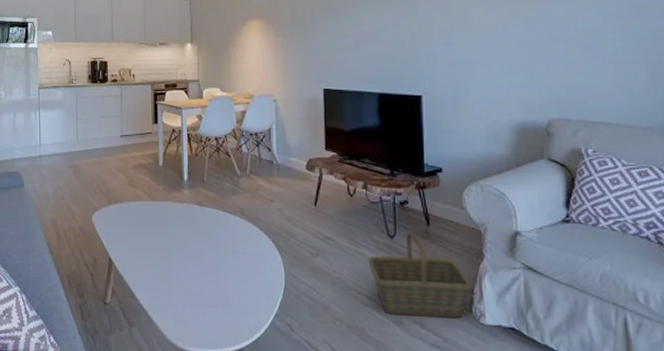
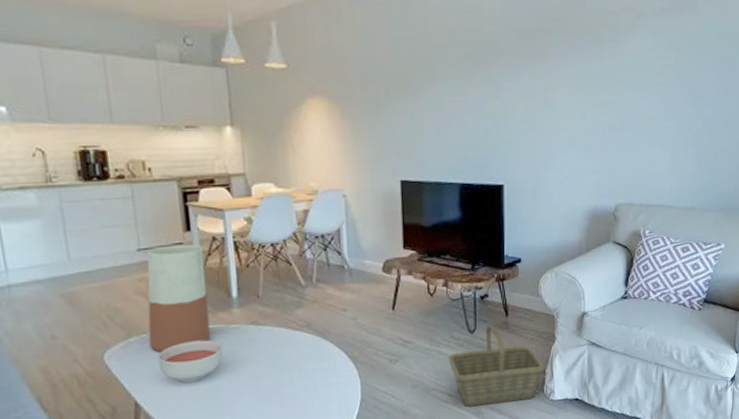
vase: none [122,134,166,220] -> present [147,244,211,353]
bowl: none [128,213,175,248] -> present [158,340,223,383]

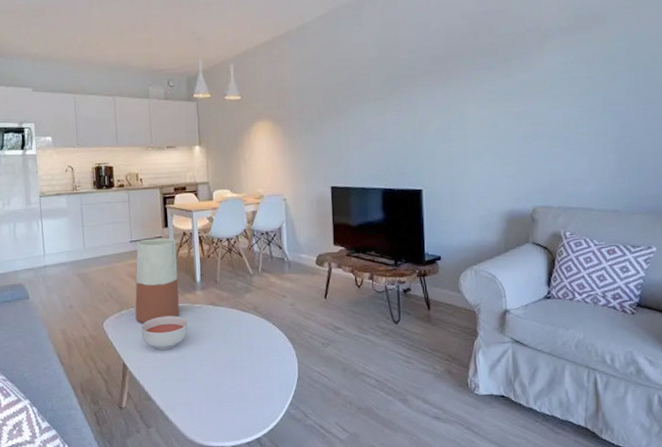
basket: present [448,325,544,407] -> none [375,317,468,394]

